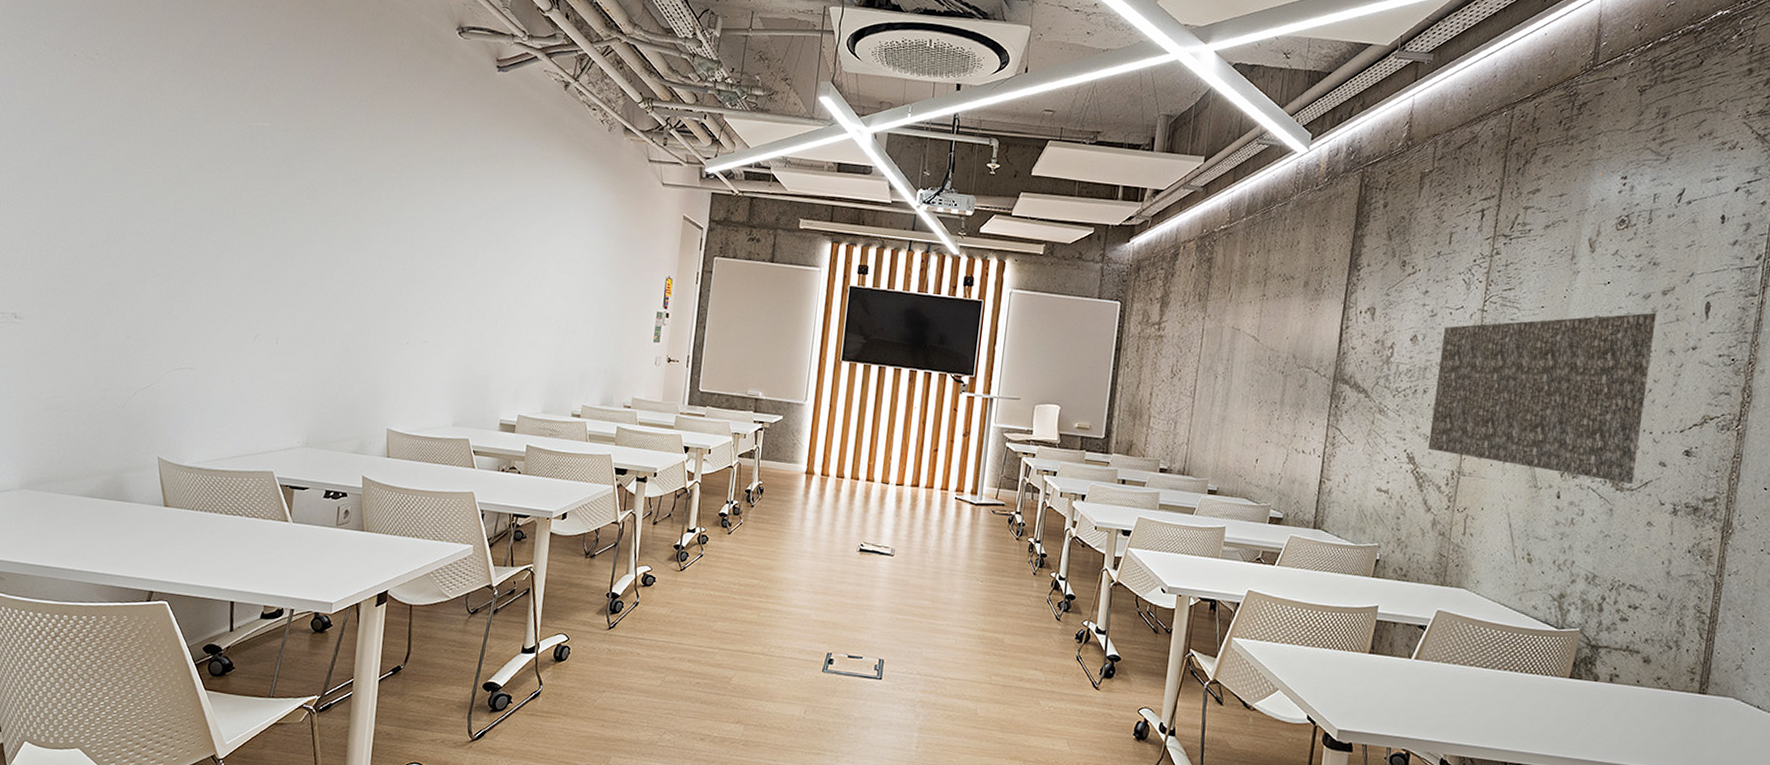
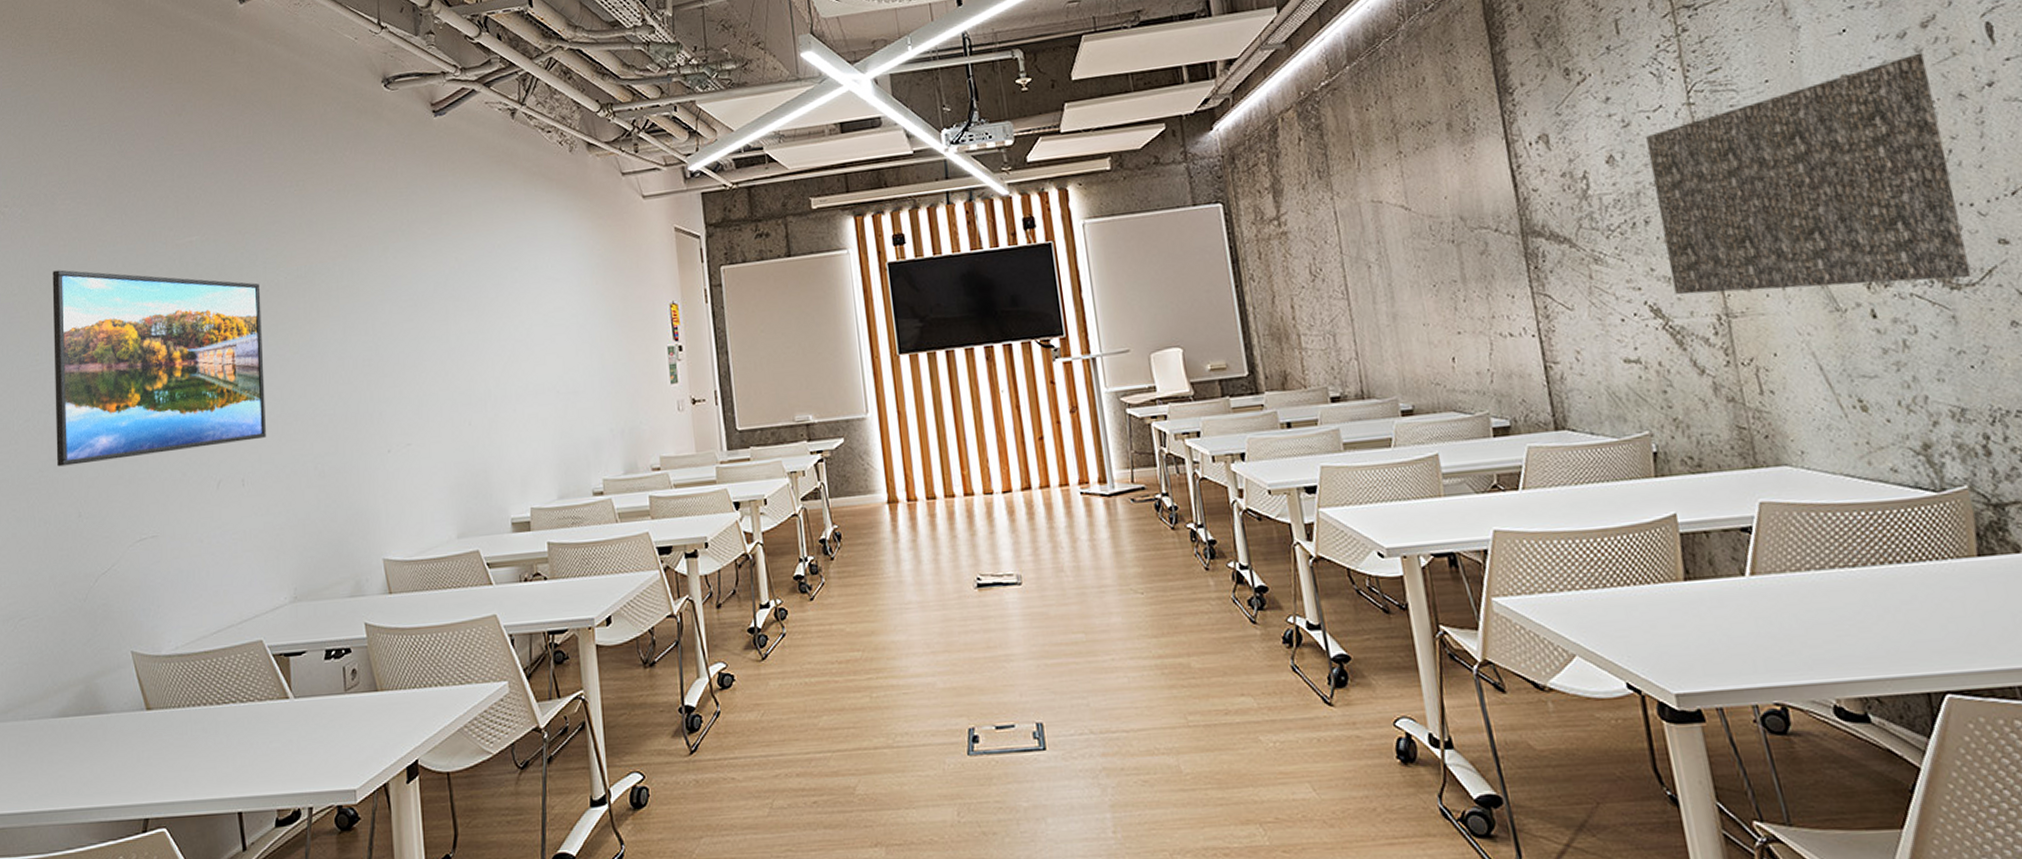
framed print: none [113,122,319,308] -> present [52,270,266,467]

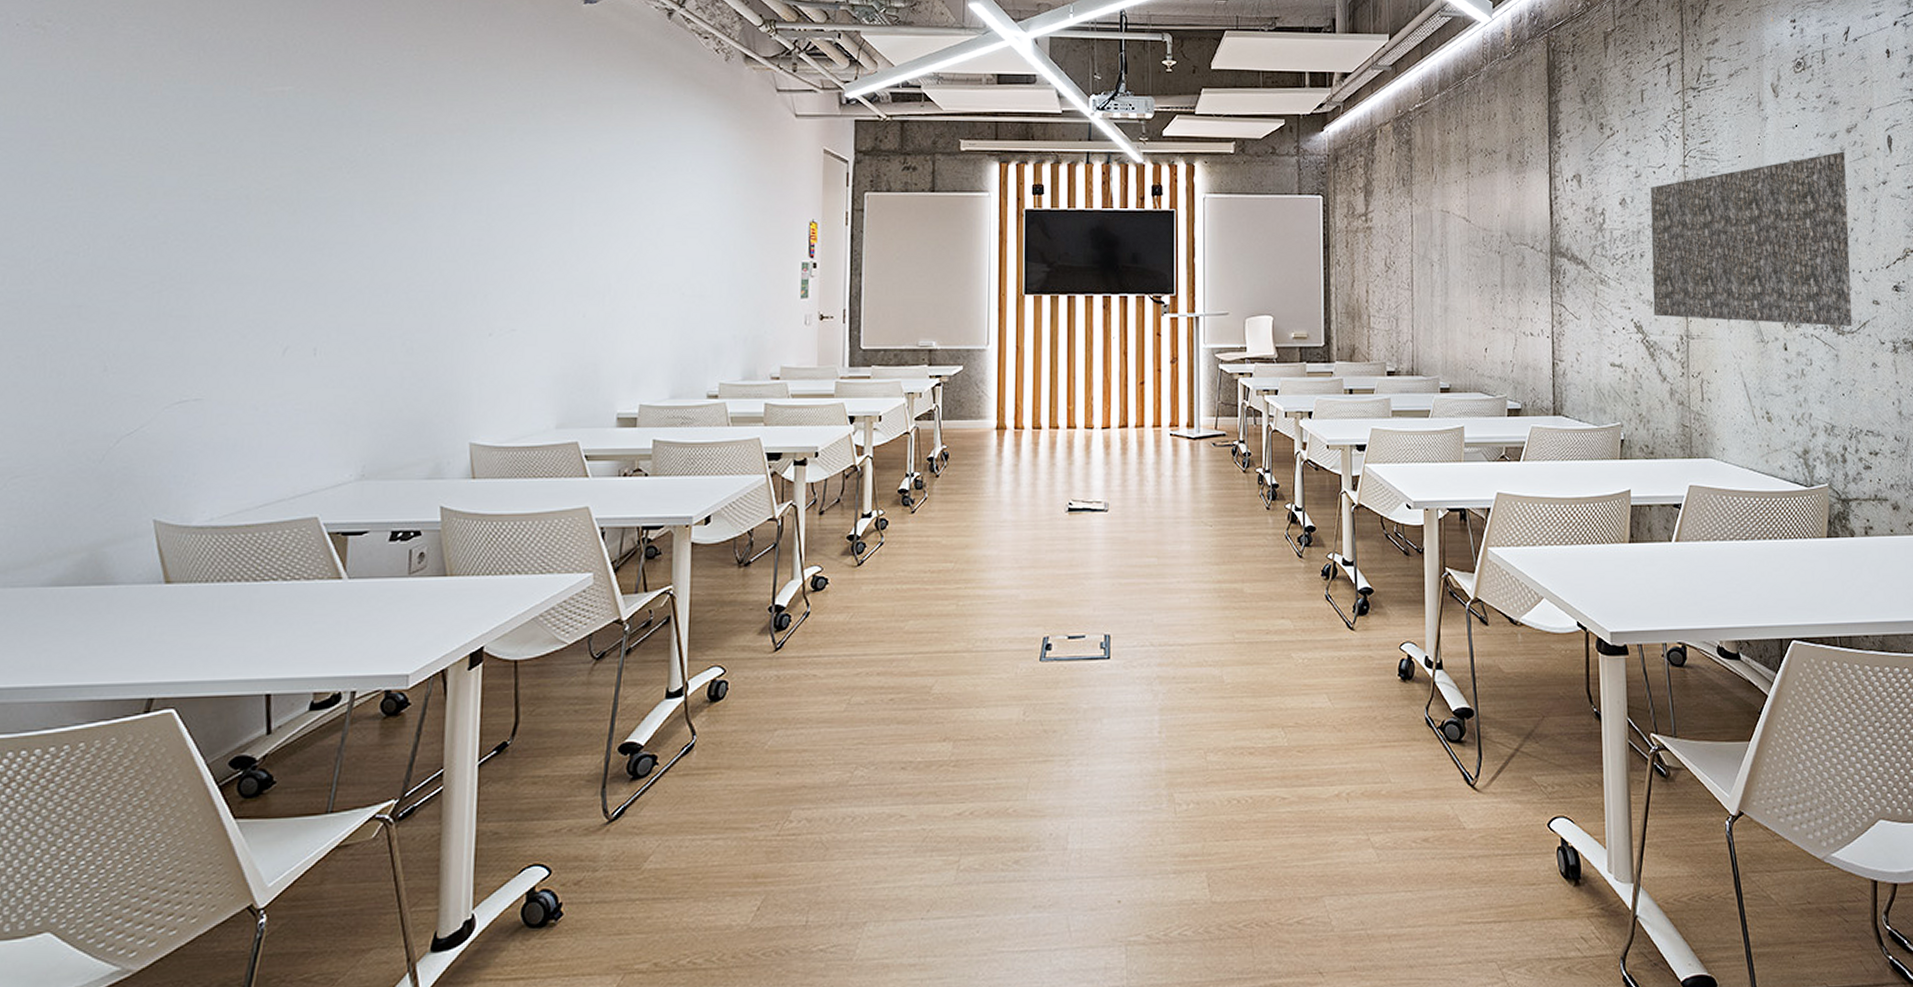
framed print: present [52,270,266,467] -> none [82,100,361,314]

